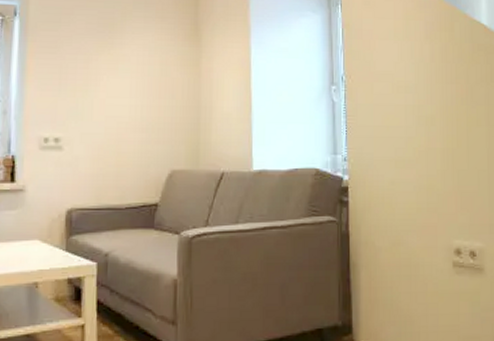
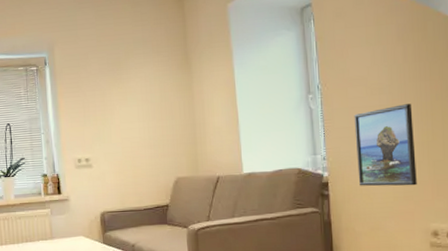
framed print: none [379,106,441,196] -> present [354,104,417,187]

